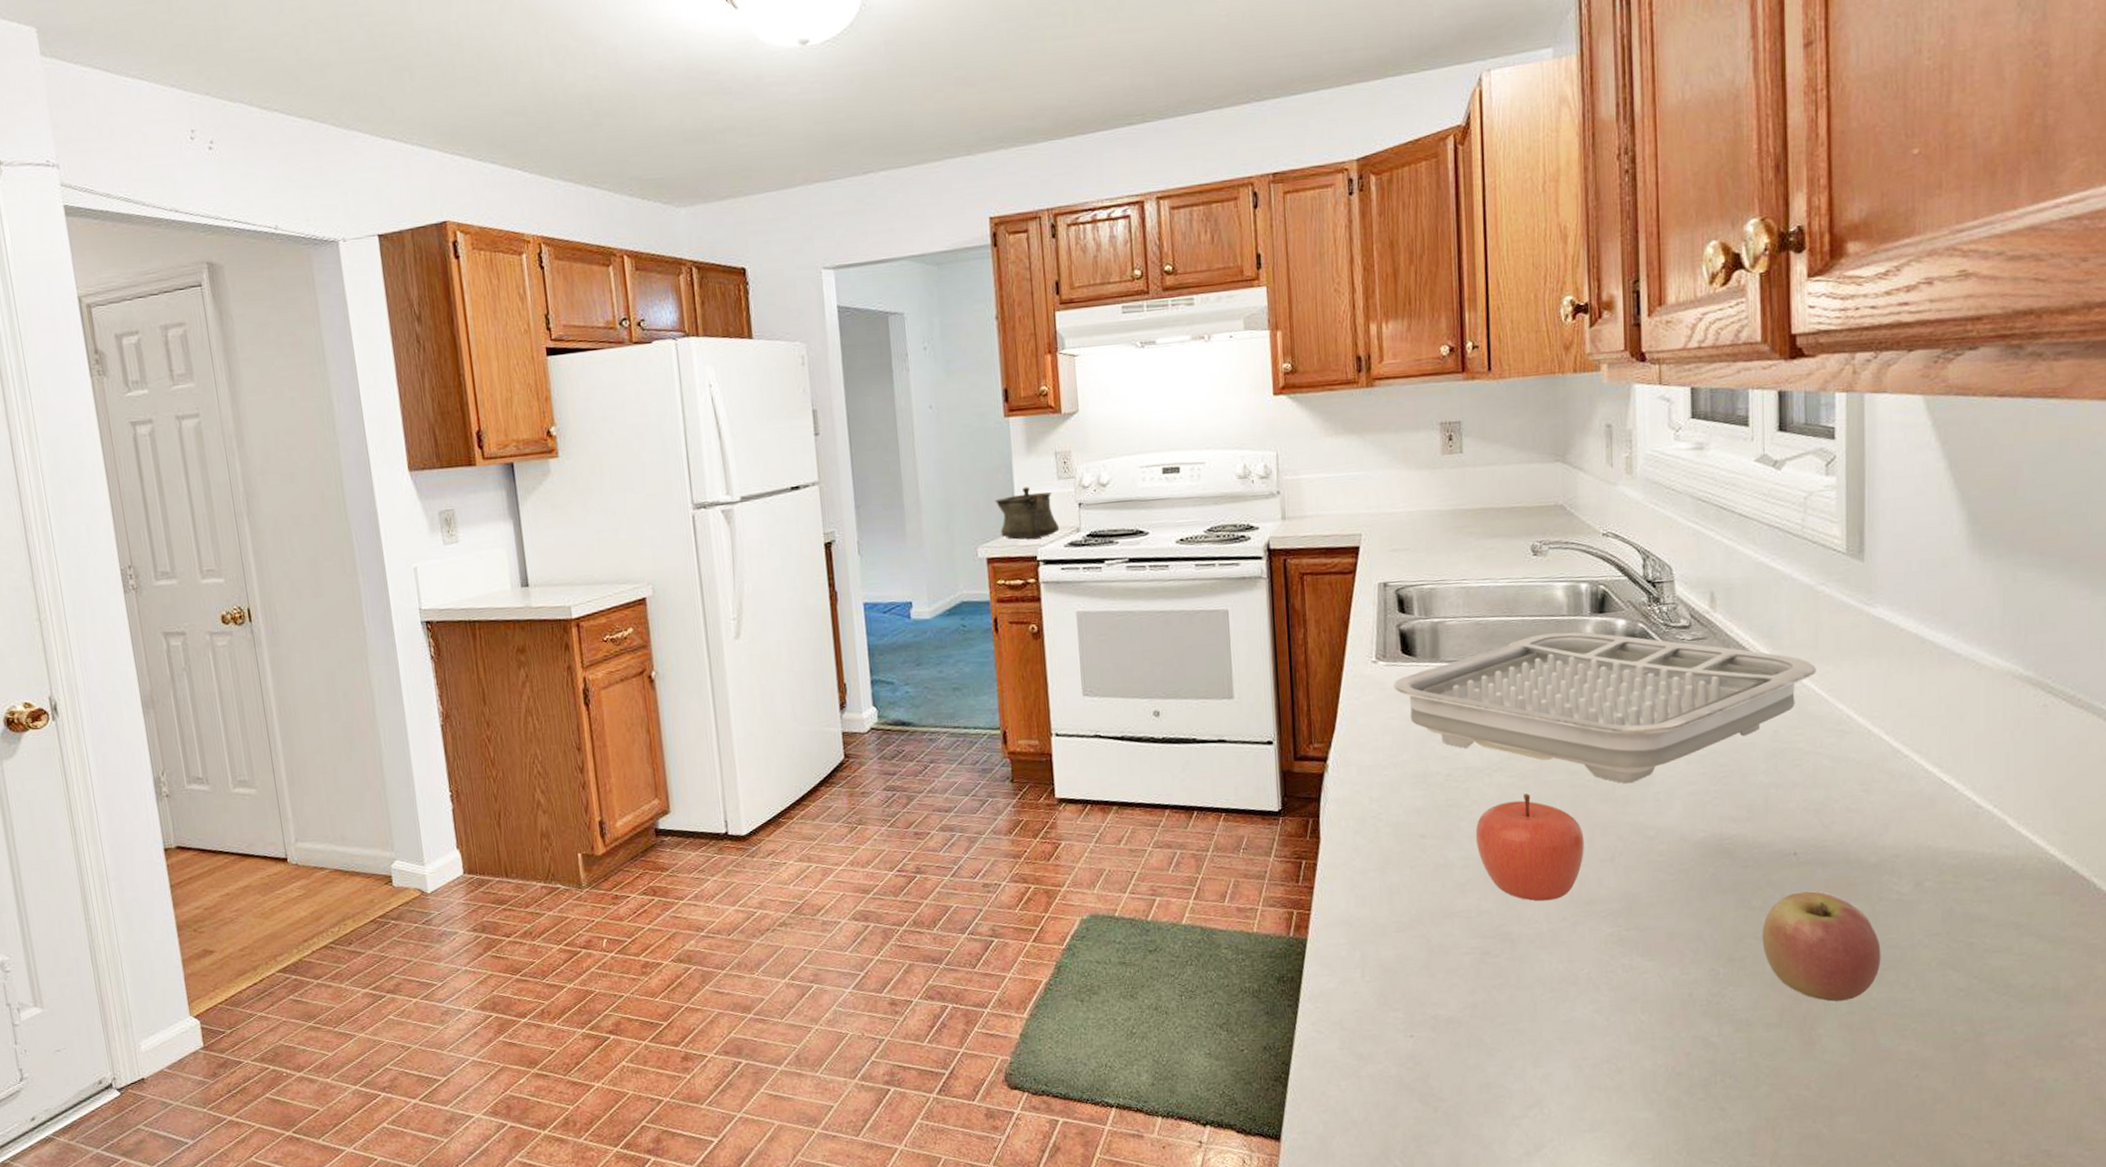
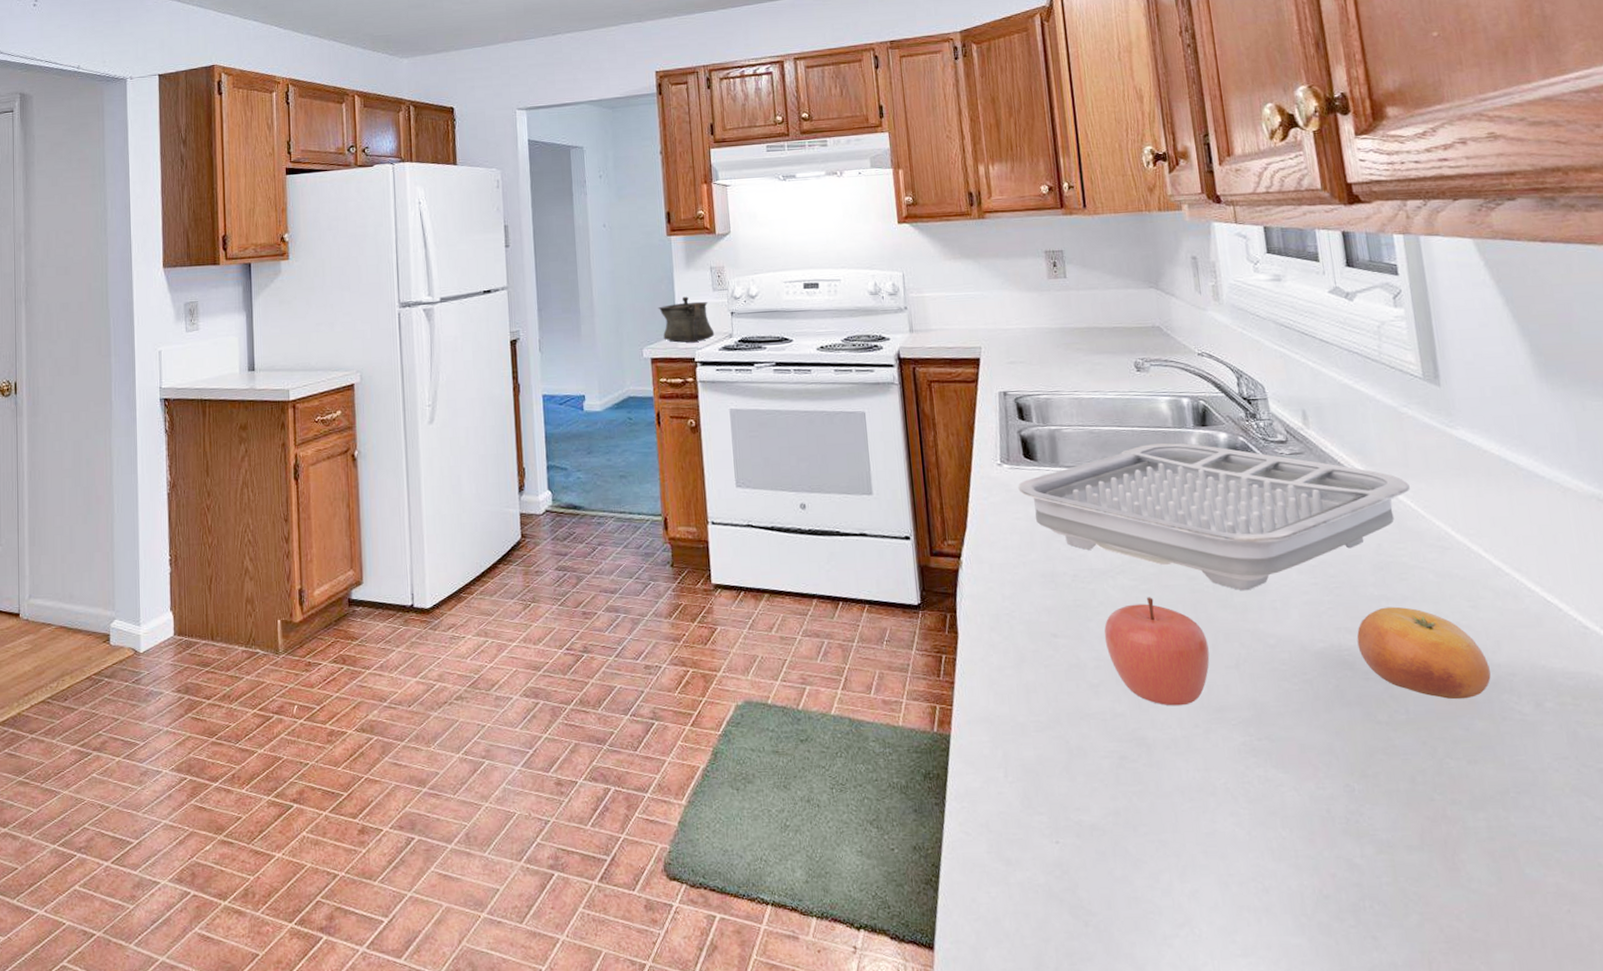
fruit: none [1740,793,1873,883] -> present [1356,606,1491,700]
apple: present [1762,891,1881,1002] -> none [1391,707,1514,825]

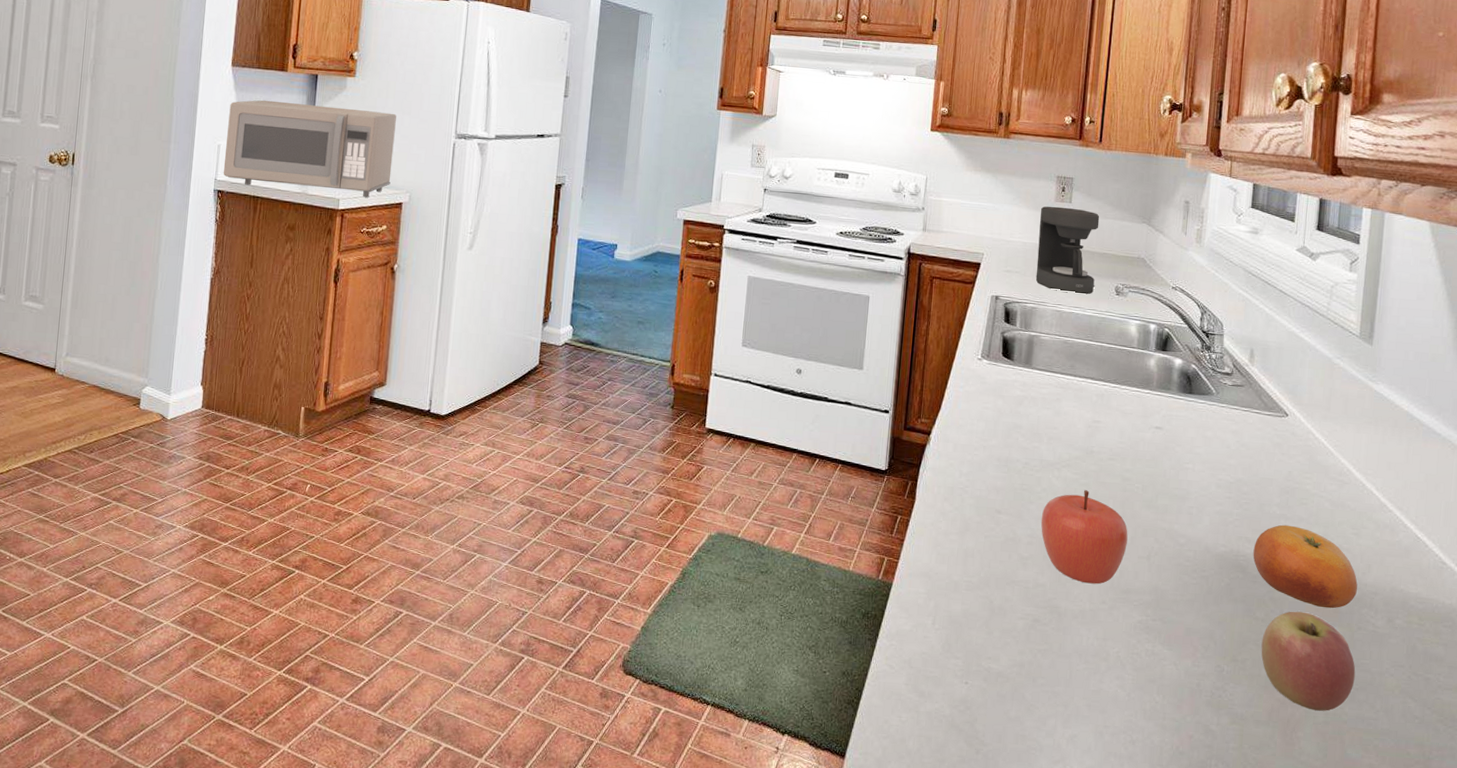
microwave: none [166,291,339,389] -> present [223,100,397,198]
cooking pot: present [658,296,715,343] -> none [697,168,746,212]
dish rack: present [1018,443,1410,591] -> none [992,359,1327,496]
coffee maker: none [1034,283,1111,378] -> present [1035,206,1100,295]
apple: none [1391,707,1514,825] -> present [1261,611,1356,711]

